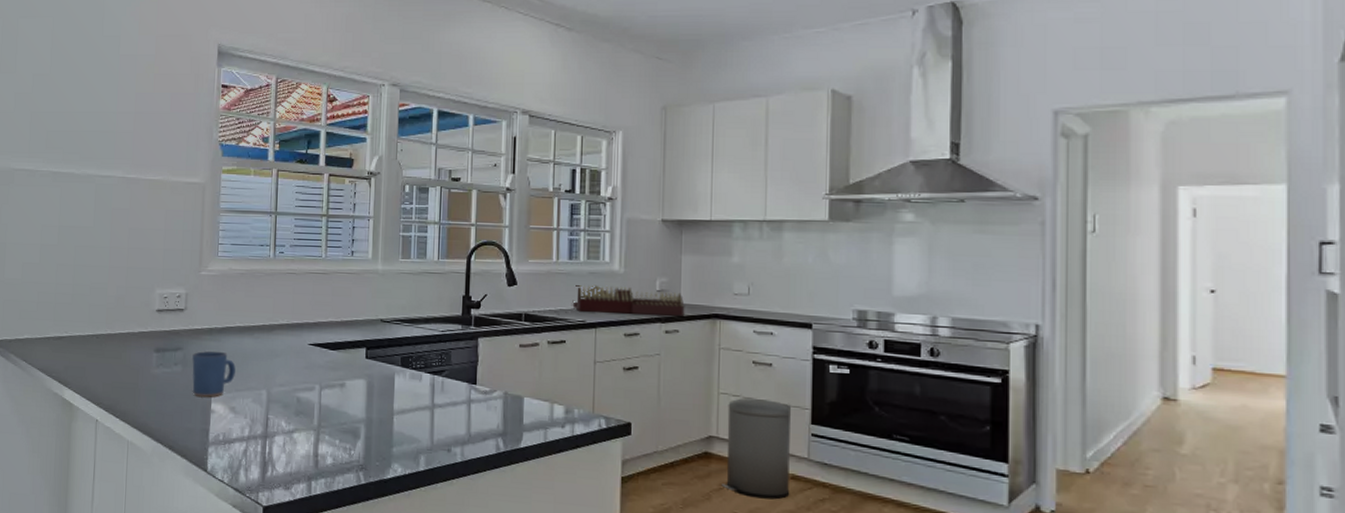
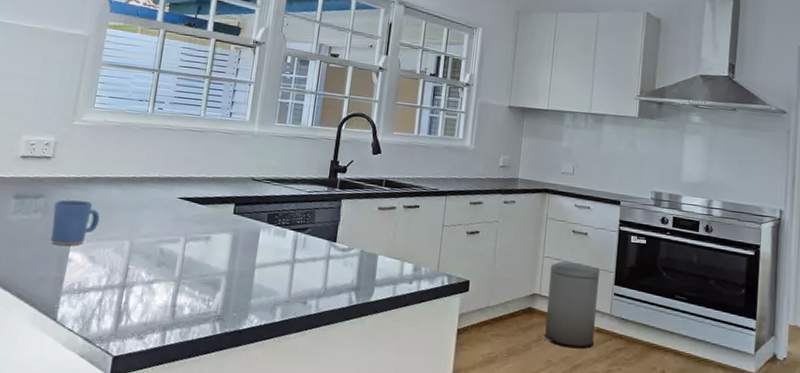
architectural model: present [572,285,685,316] -> none [428,157,522,190]

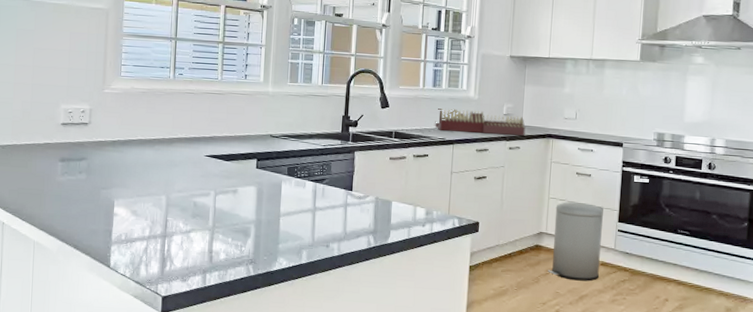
mug: present [51,200,100,246] -> none [96,161,137,202]
architectural model: none [428,157,522,190] -> present [435,108,526,136]

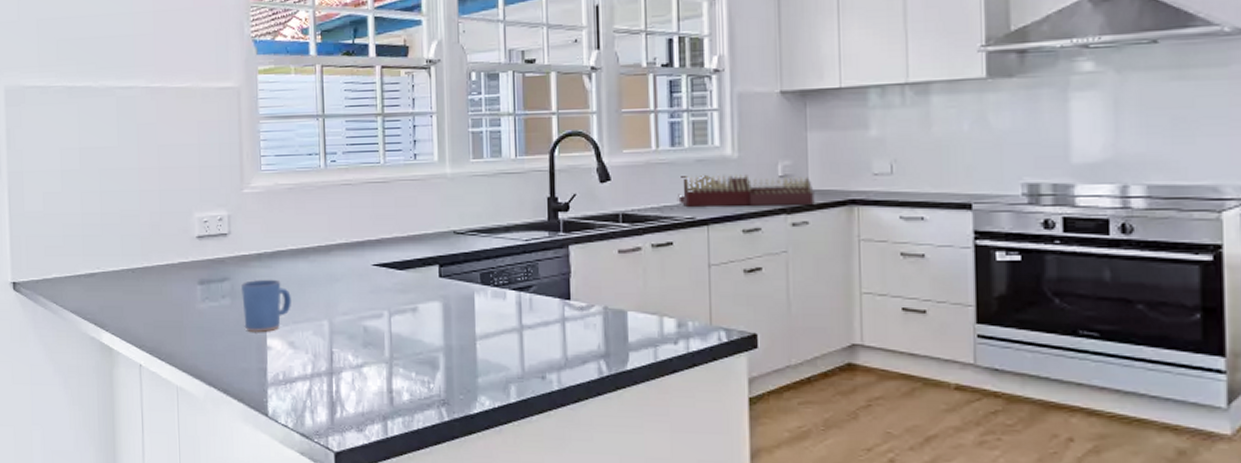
mug: none [96,161,137,202] -> present [241,279,291,332]
pedal bin: present [548,202,604,281] -> none [870,298,953,415]

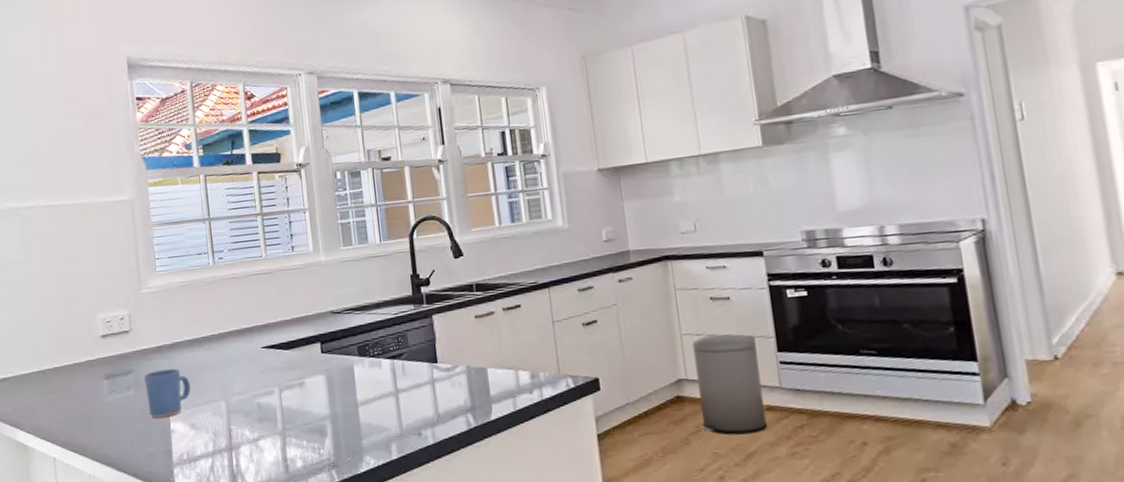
architectural model: present [678,174,815,207] -> none [521,239,635,273]
pedal bin: none [870,298,953,415] -> present [692,334,767,435]

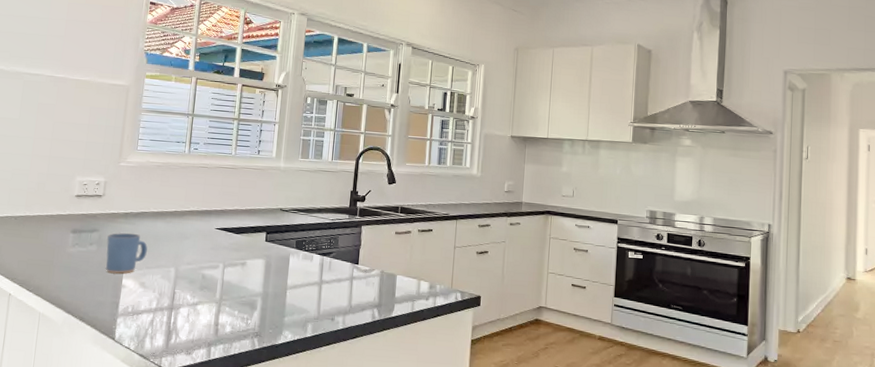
pedal bin: present [692,334,767,435] -> none [547,277,600,356]

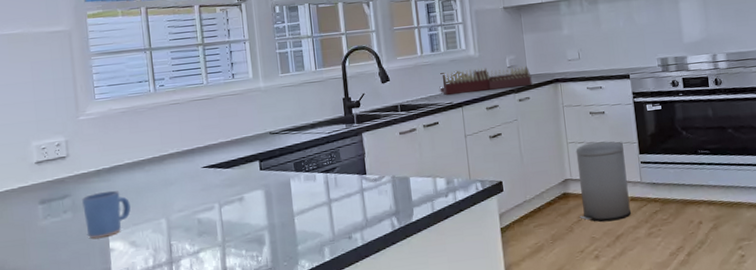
architectural model: none [439,185,526,212] -> present [439,66,532,95]
pedal bin: none [547,277,600,356] -> present [576,141,631,222]

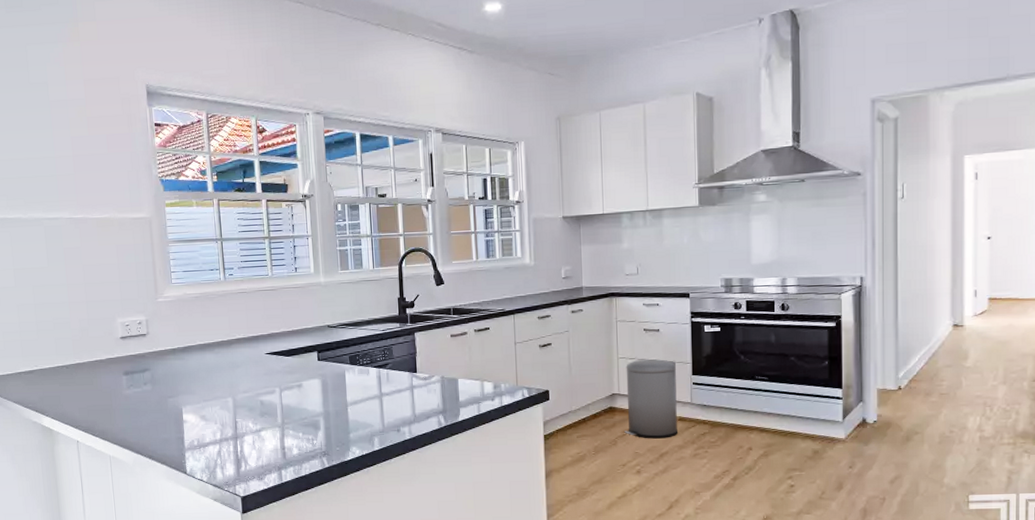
mug: present [82,190,131,239] -> none [160,368,202,410]
architectural model: present [439,66,532,95] -> none [492,277,587,301]

